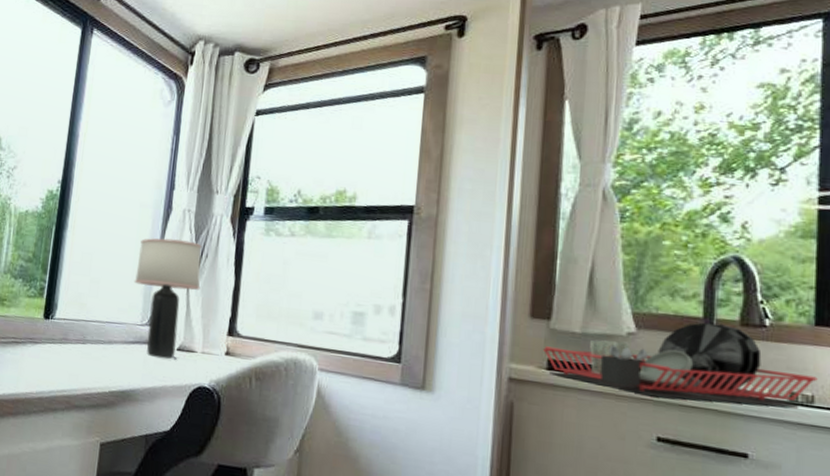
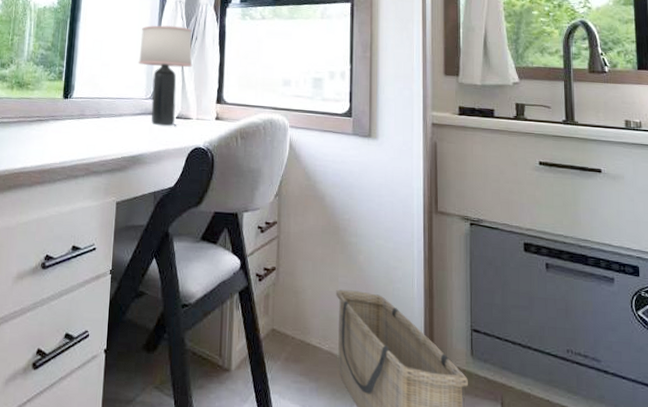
dish rack: present [542,323,818,408] -> none [454,72,642,133]

